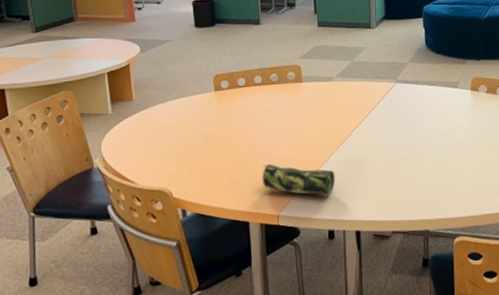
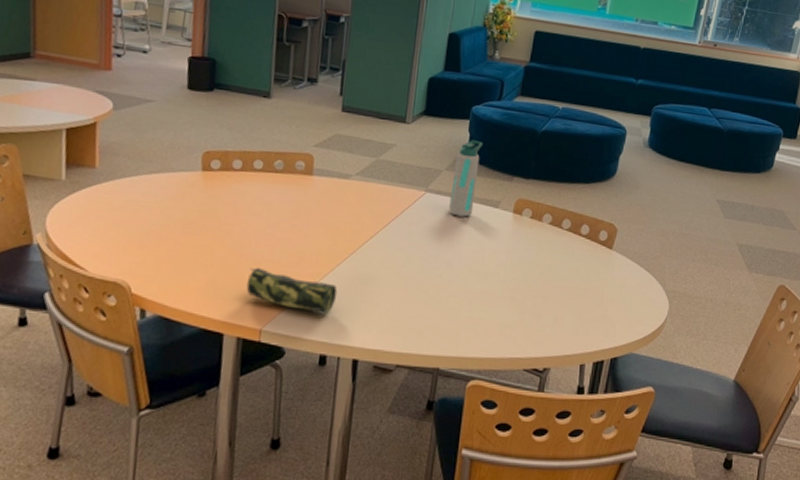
water bottle: none [416,33,437,100] -> present [449,139,483,217]

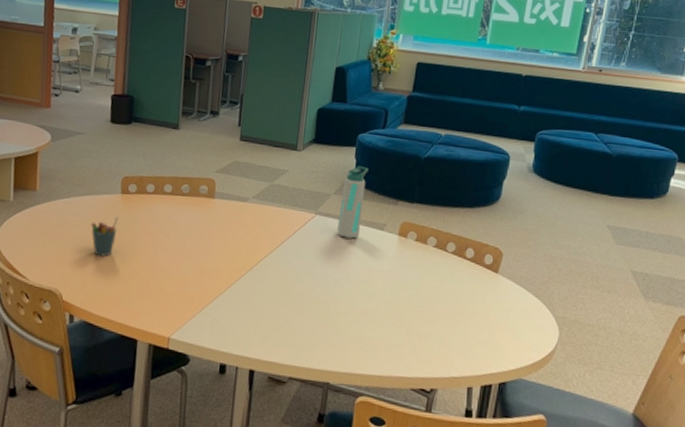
pen holder: none [164,196,200,243] -> present [90,216,119,257]
pencil case: present [246,267,338,313] -> none [157,280,236,325]

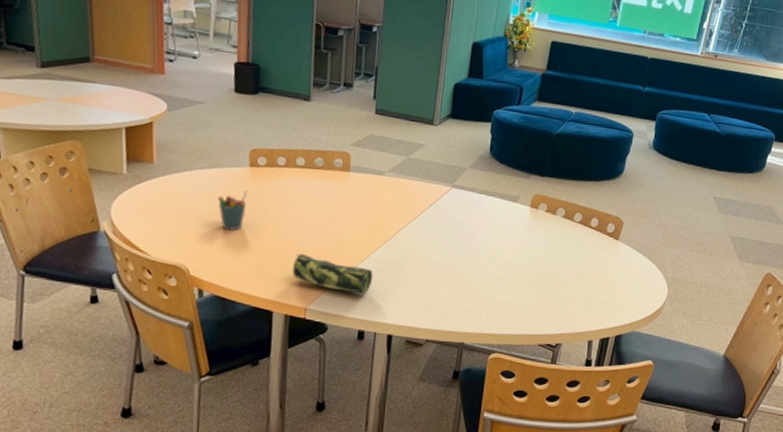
pencil case: none [157,280,236,325] -> present [292,253,374,294]
water bottle: present [337,165,369,239] -> none [472,140,503,211]

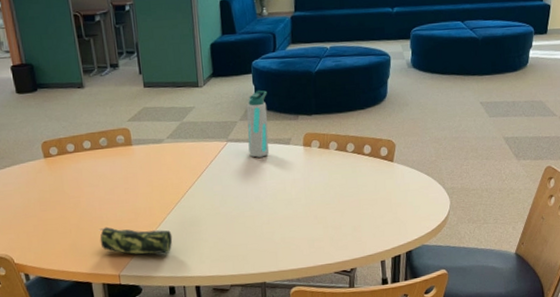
pen holder: present [217,189,248,231] -> none [22,179,50,218]
water bottle: none [472,140,503,211] -> present [246,90,270,158]

